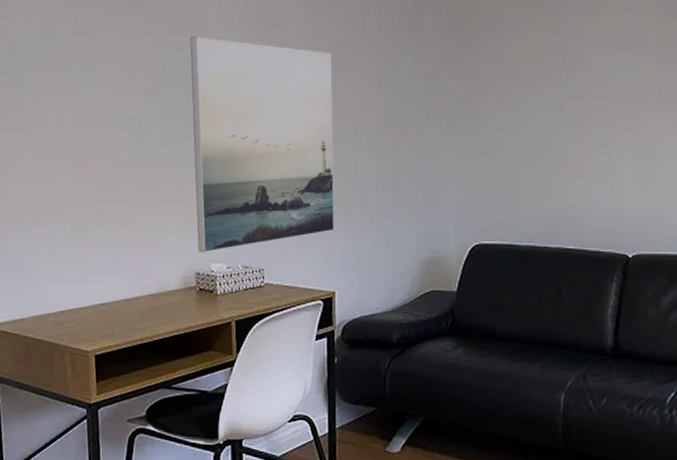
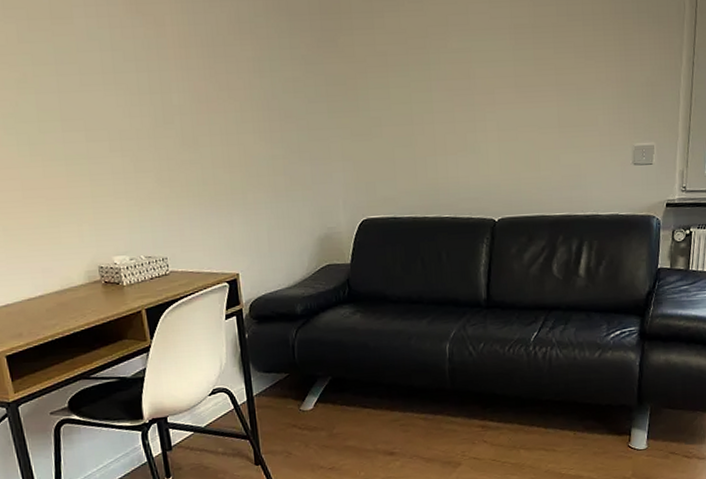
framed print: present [190,36,335,253] -> none [57,23,232,247]

